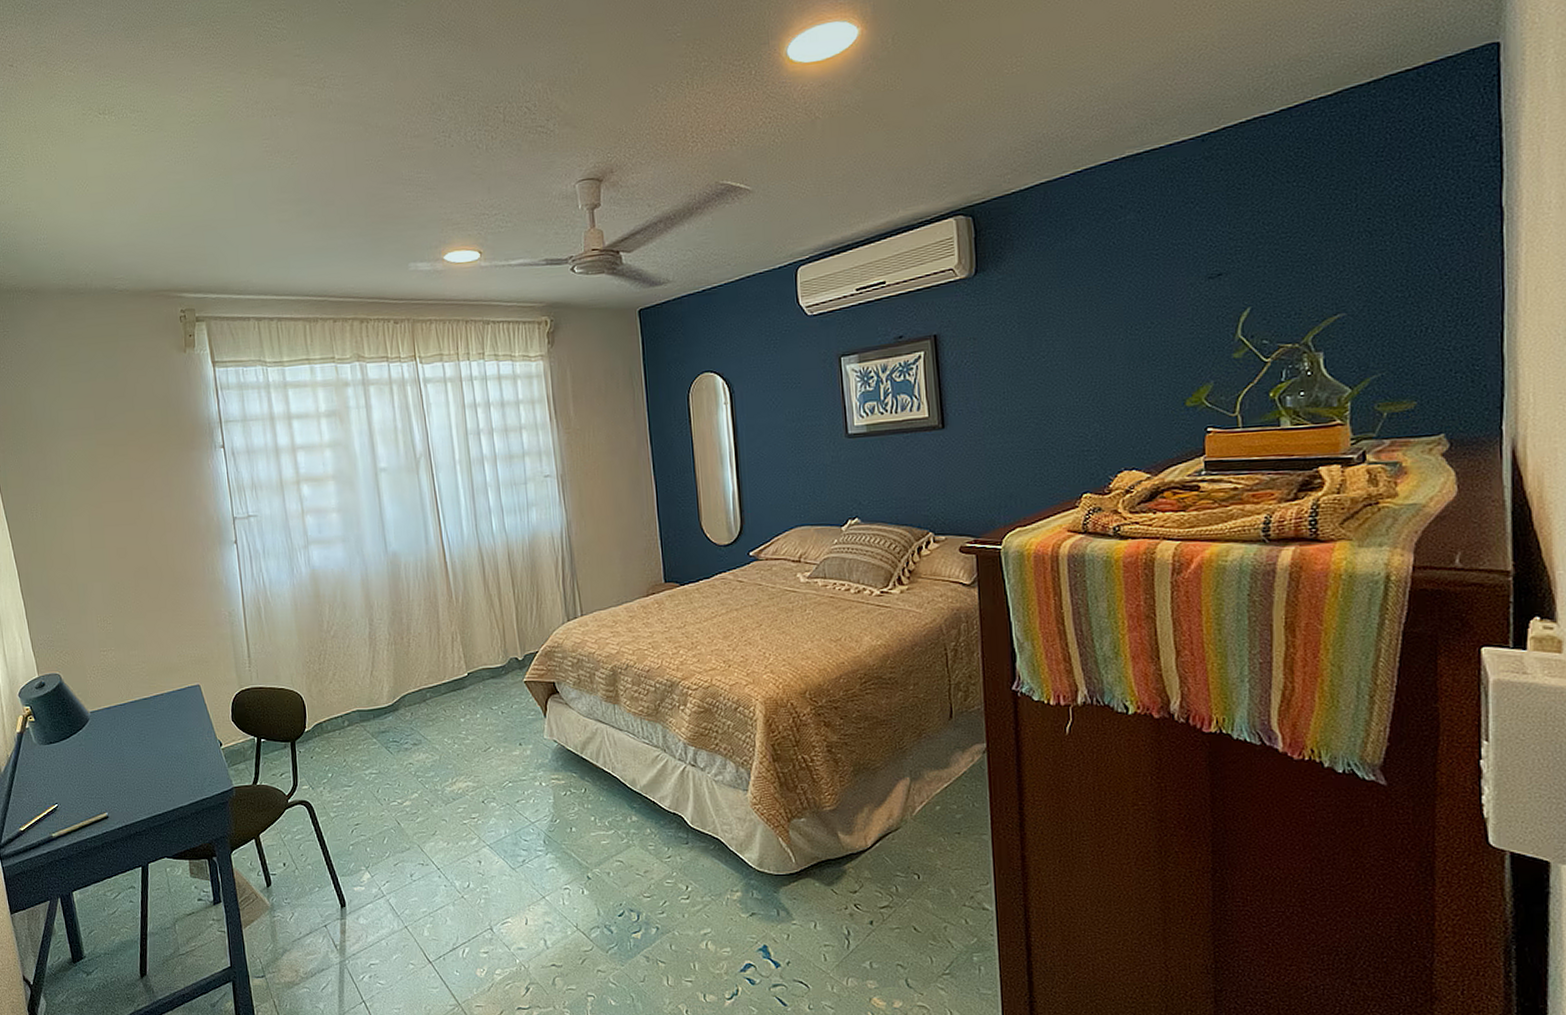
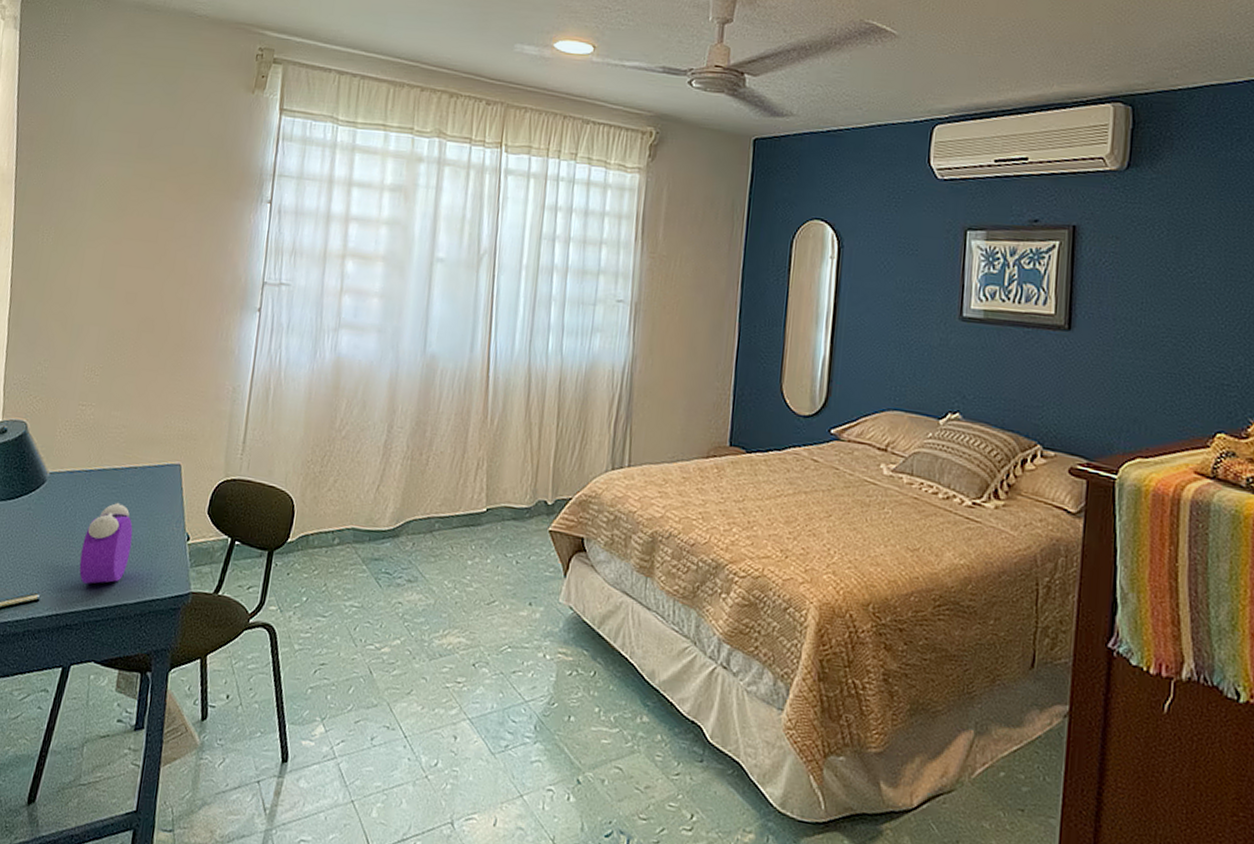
alarm clock: none [133,725,175,796] -> present [79,502,133,584]

